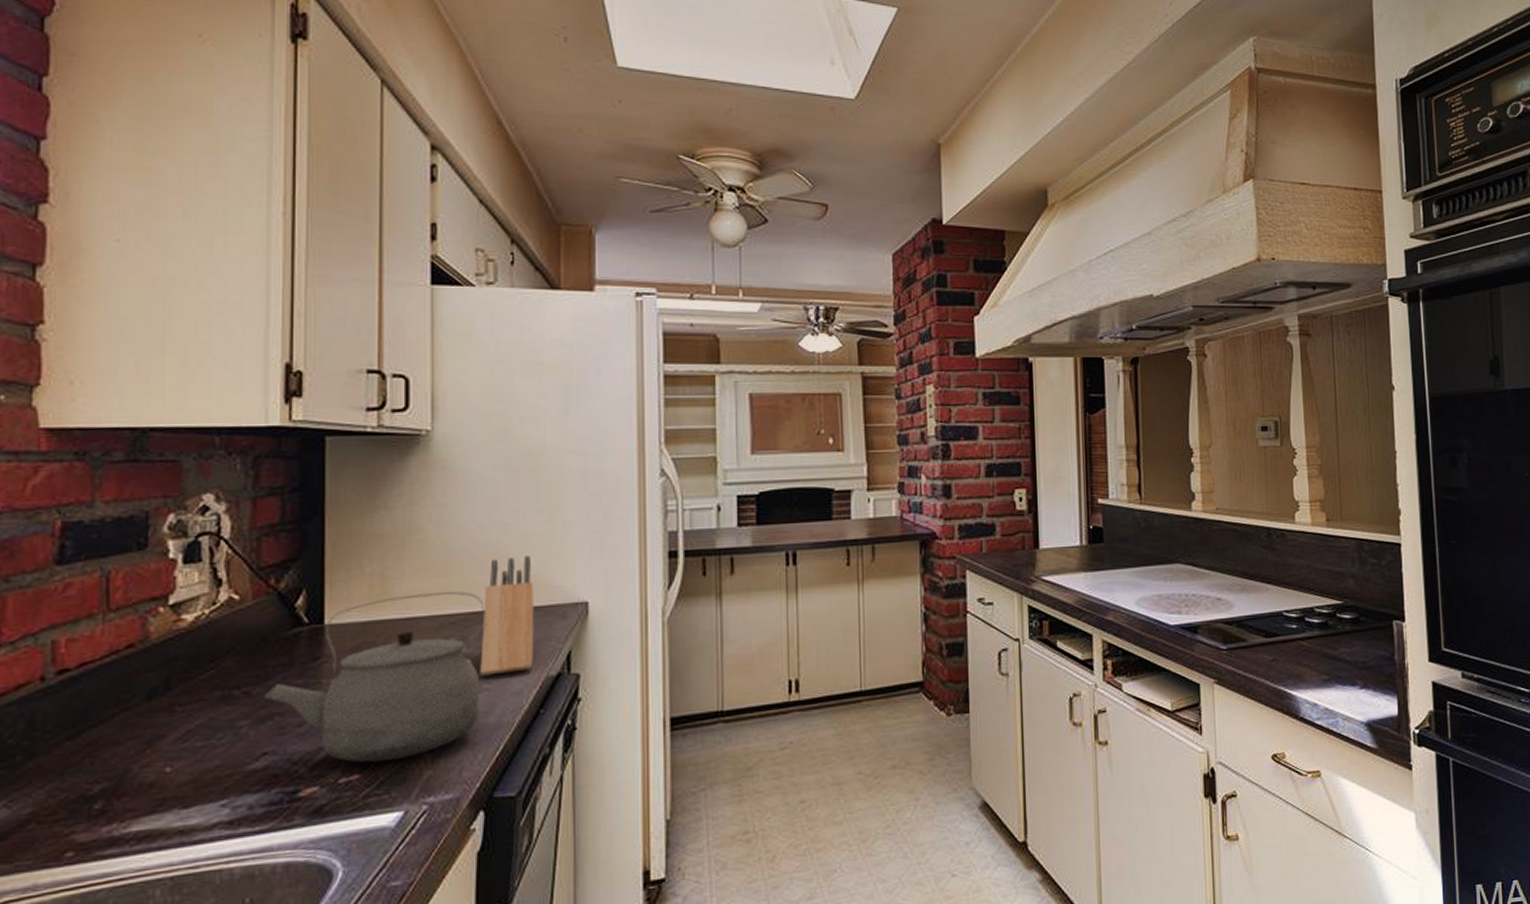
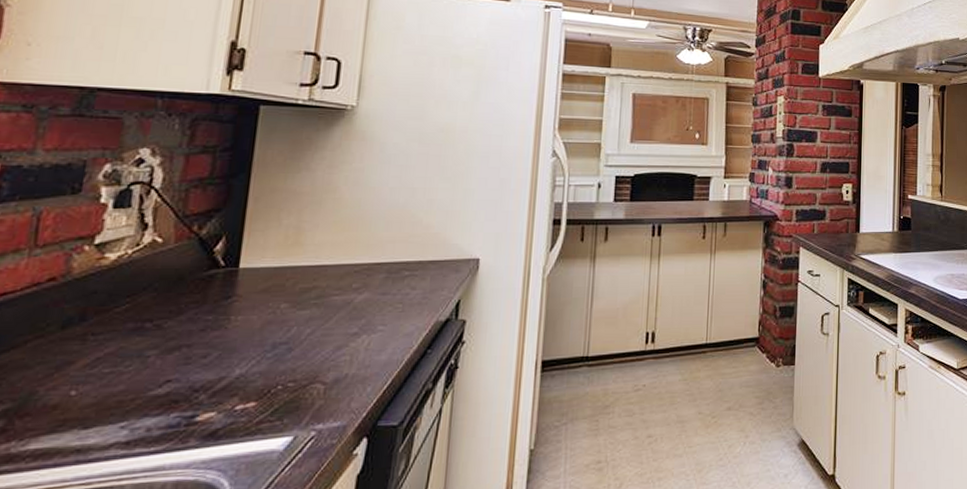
tea kettle: present [264,591,485,763] -> none [174,244,387,392]
knife block: present [480,556,535,676] -> none [377,217,434,319]

